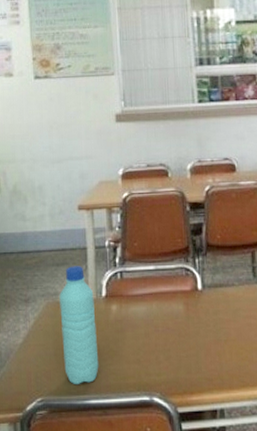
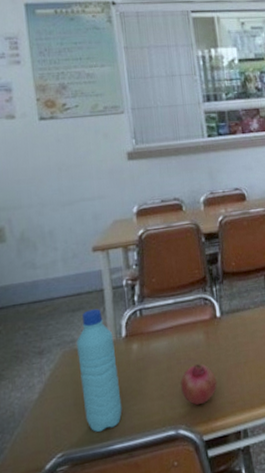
fruit: none [157,335,195,376] -> present [180,364,217,406]

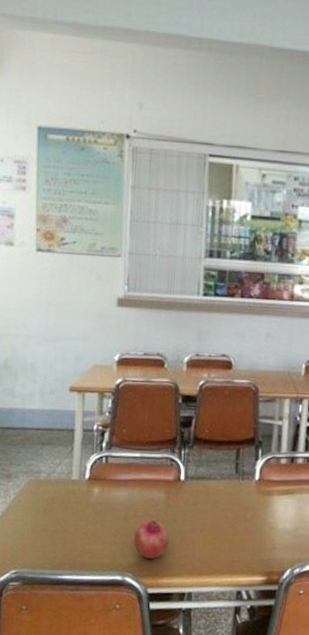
water bottle: present [77,308,122,432] -> none [41,446,77,560]

